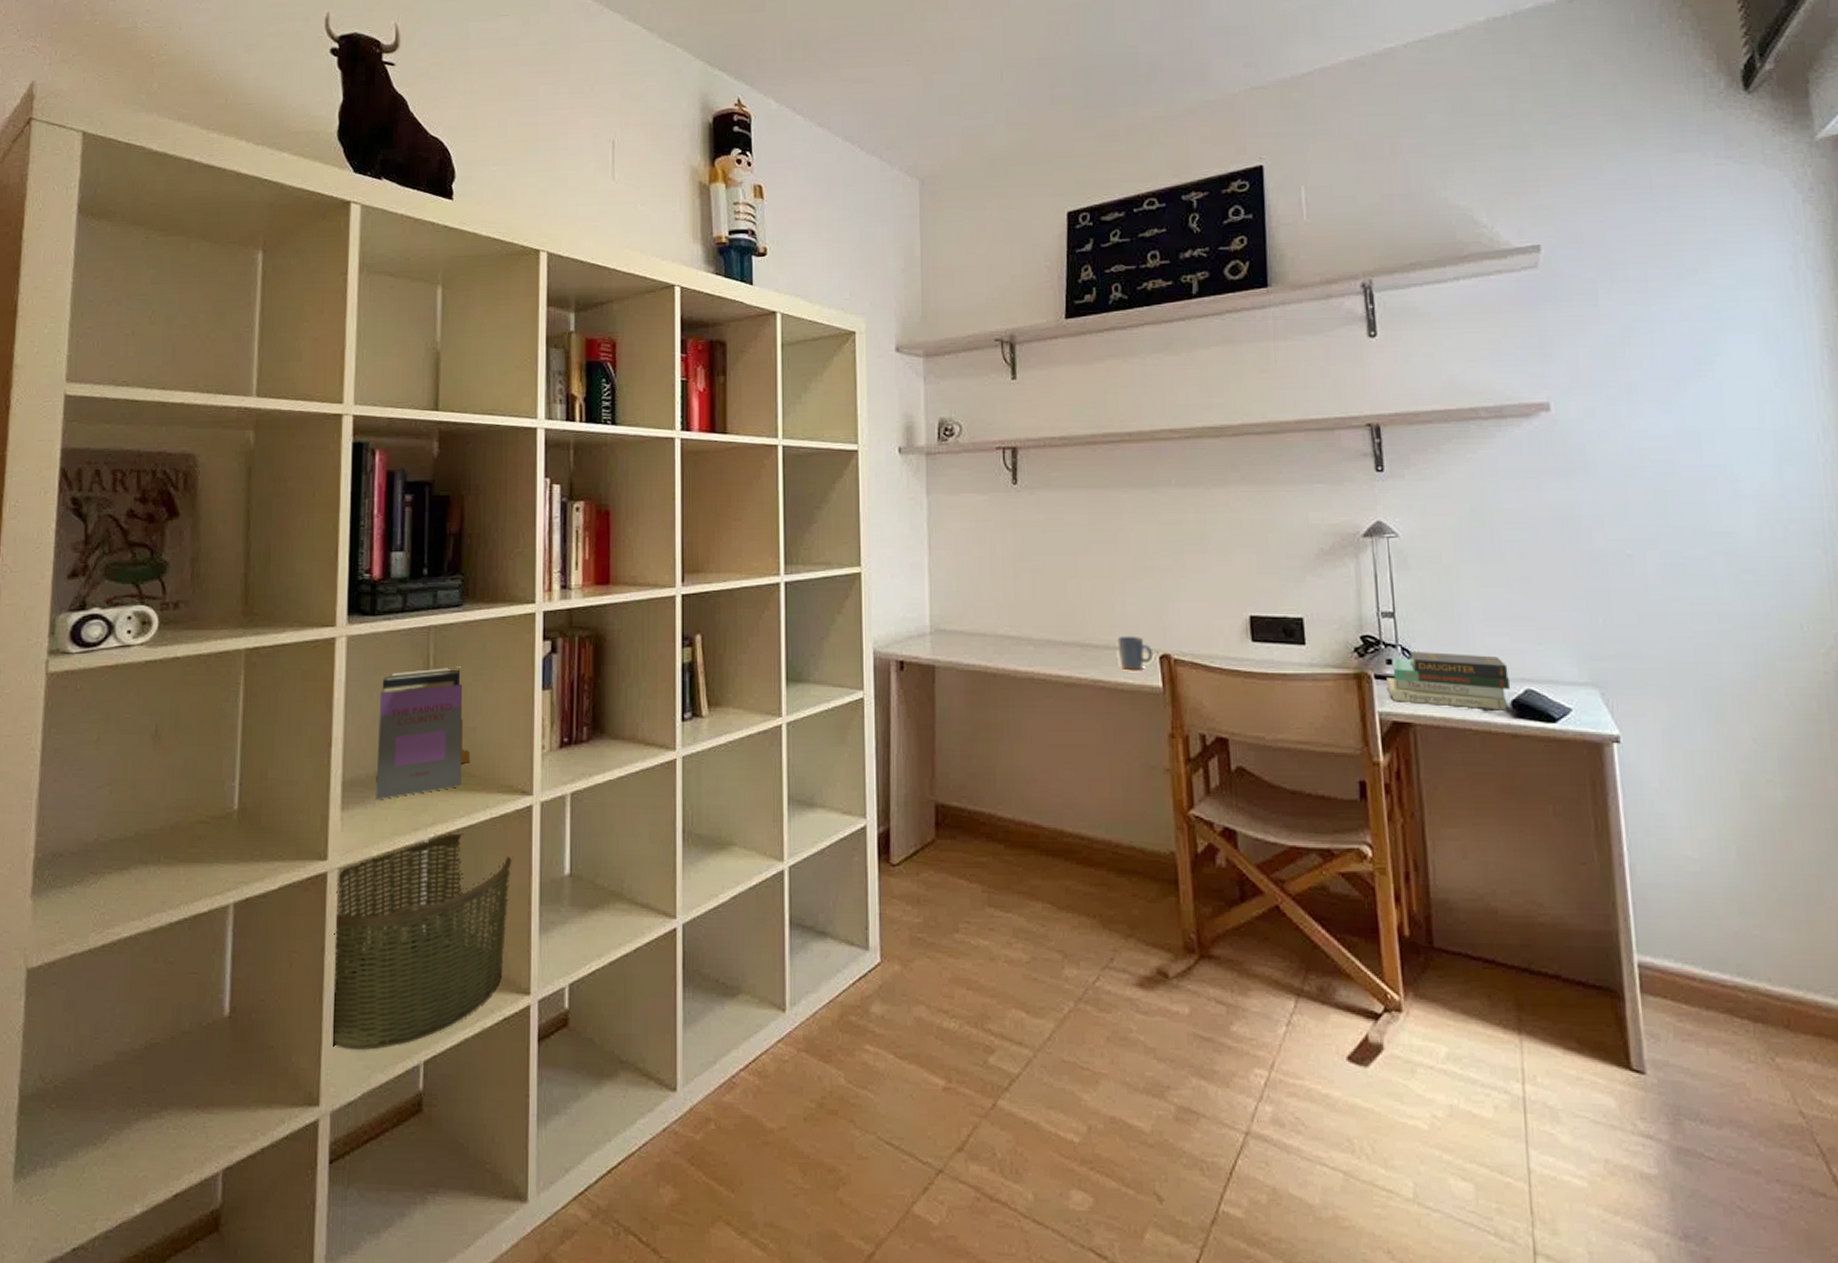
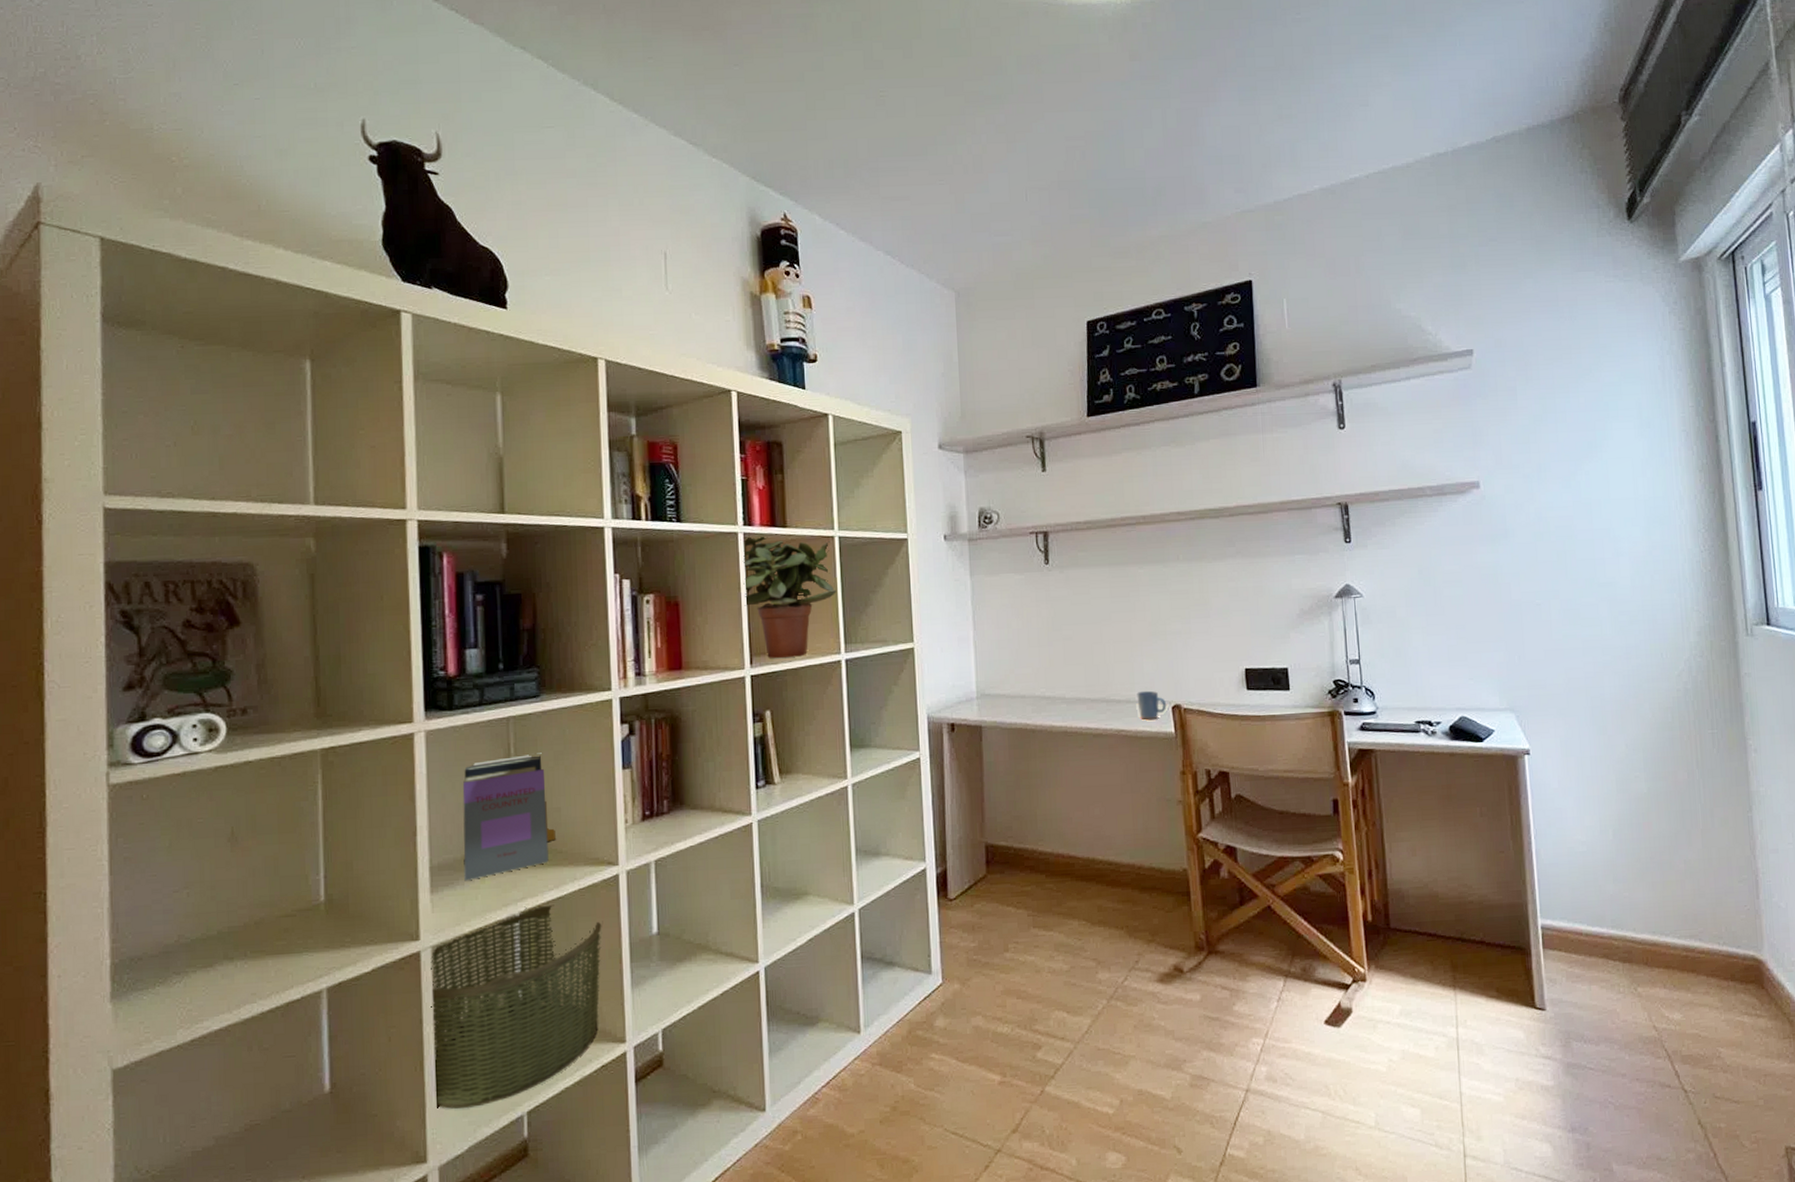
potted plant: none [678,441,778,577] -> present [742,534,836,658]
books: present [1387,650,1511,711] -> none [1354,690,1449,735]

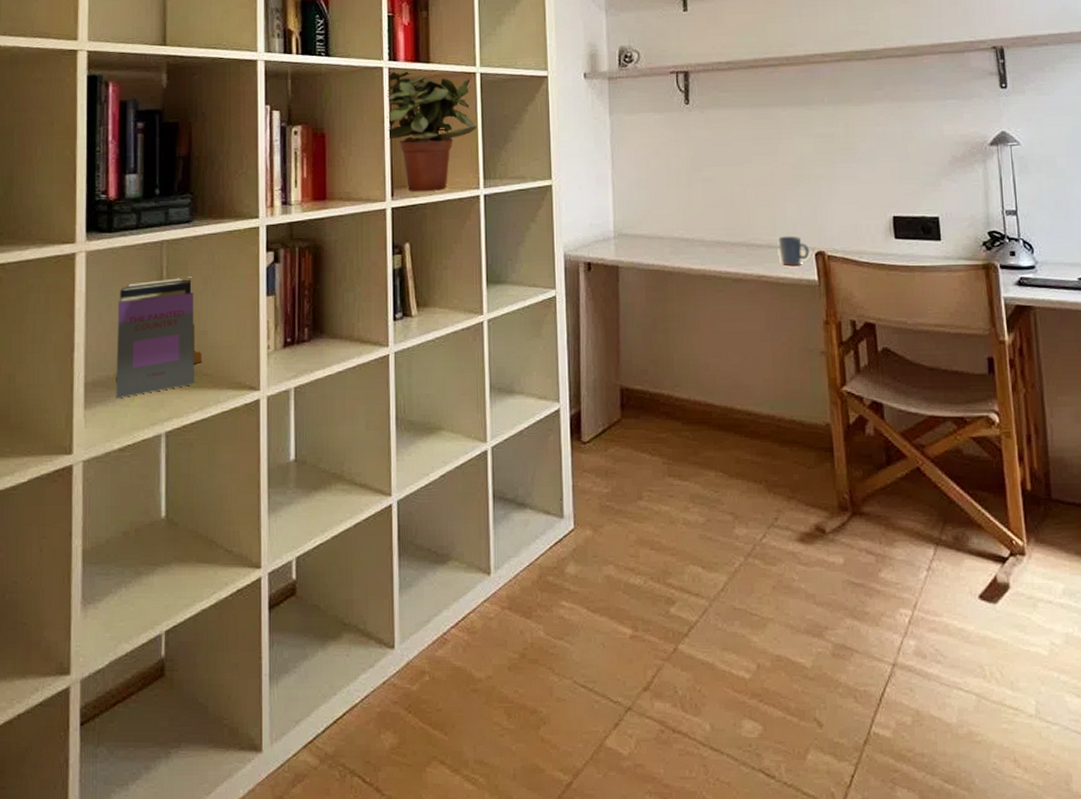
basket: present [430,904,603,1109] -> none [80,426,243,623]

